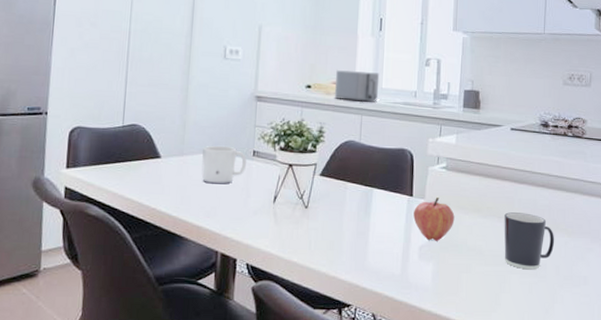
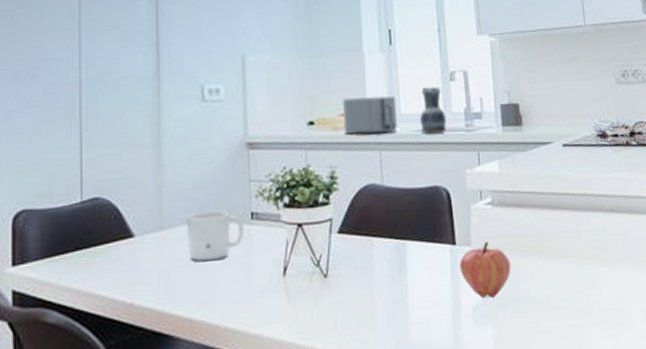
ceramic jug: none [397,69,418,107] -> present [420,87,447,134]
mug: present [504,212,555,270] -> none [570,247,636,319]

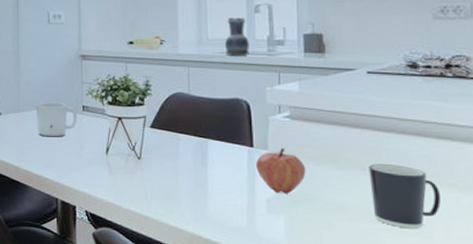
toaster: present [342,96,398,134] -> none [157,24,205,54]
mug: none [570,247,636,319] -> present [368,164,442,229]

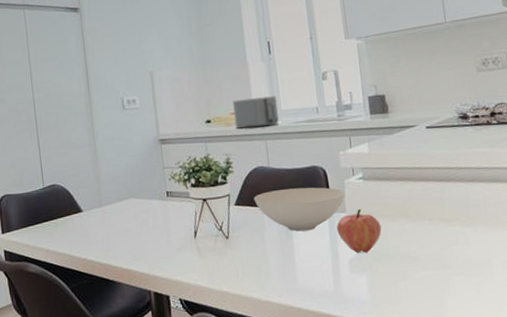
mug: present [37,102,77,137] -> none [119,191,162,229]
toaster: none [157,24,205,54] -> present [232,96,279,129]
bowl: none [170,118,269,163] -> present [253,187,346,232]
ceramic jug: present [225,17,249,56] -> none [298,85,321,125]
mug: present [368,164,442,229] -> none [435,211,497,270]

